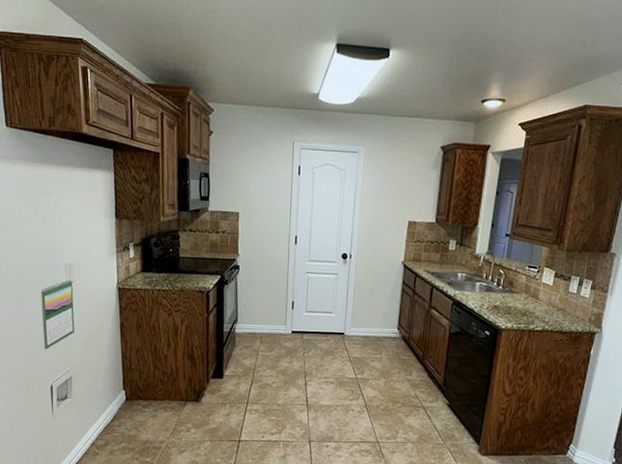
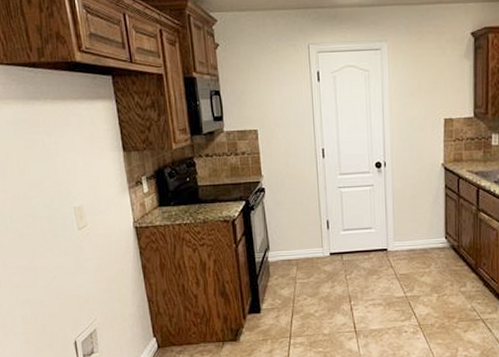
calendar: present [40,279,75,350] -> none [51,223,93,303]

